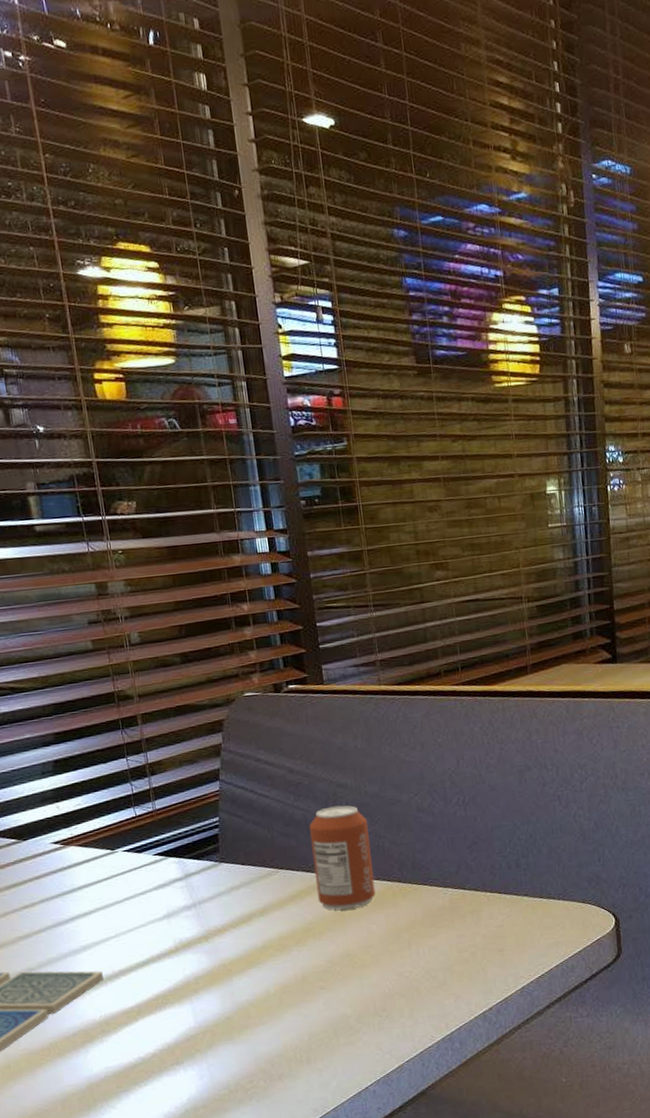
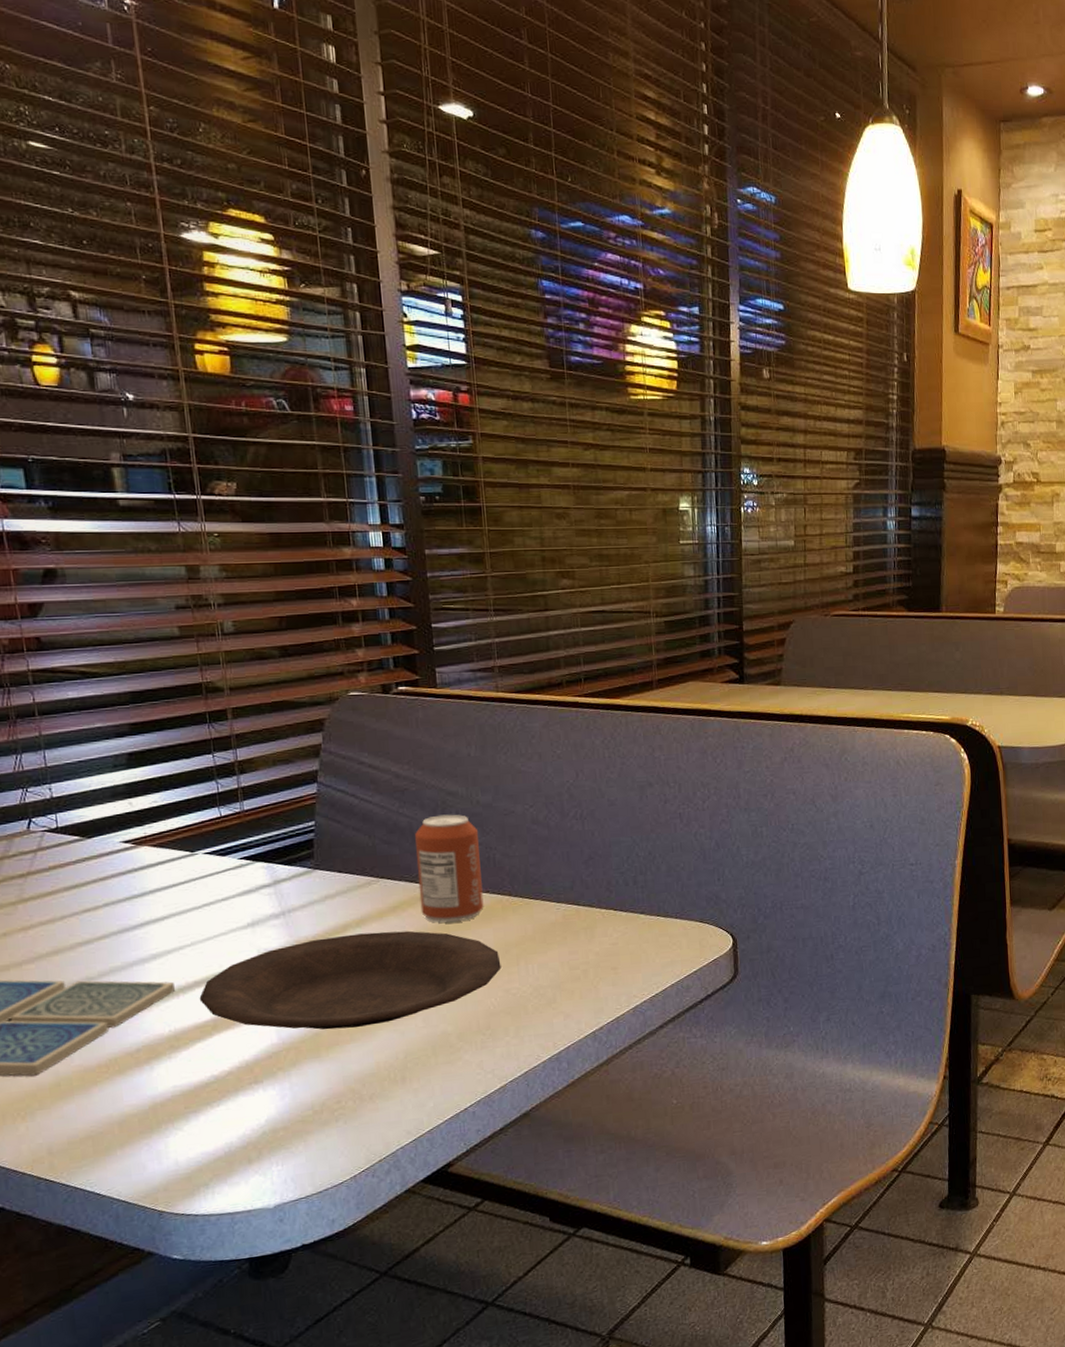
plate: none [125,918,394,1014] -> present [199,930,501,1030]

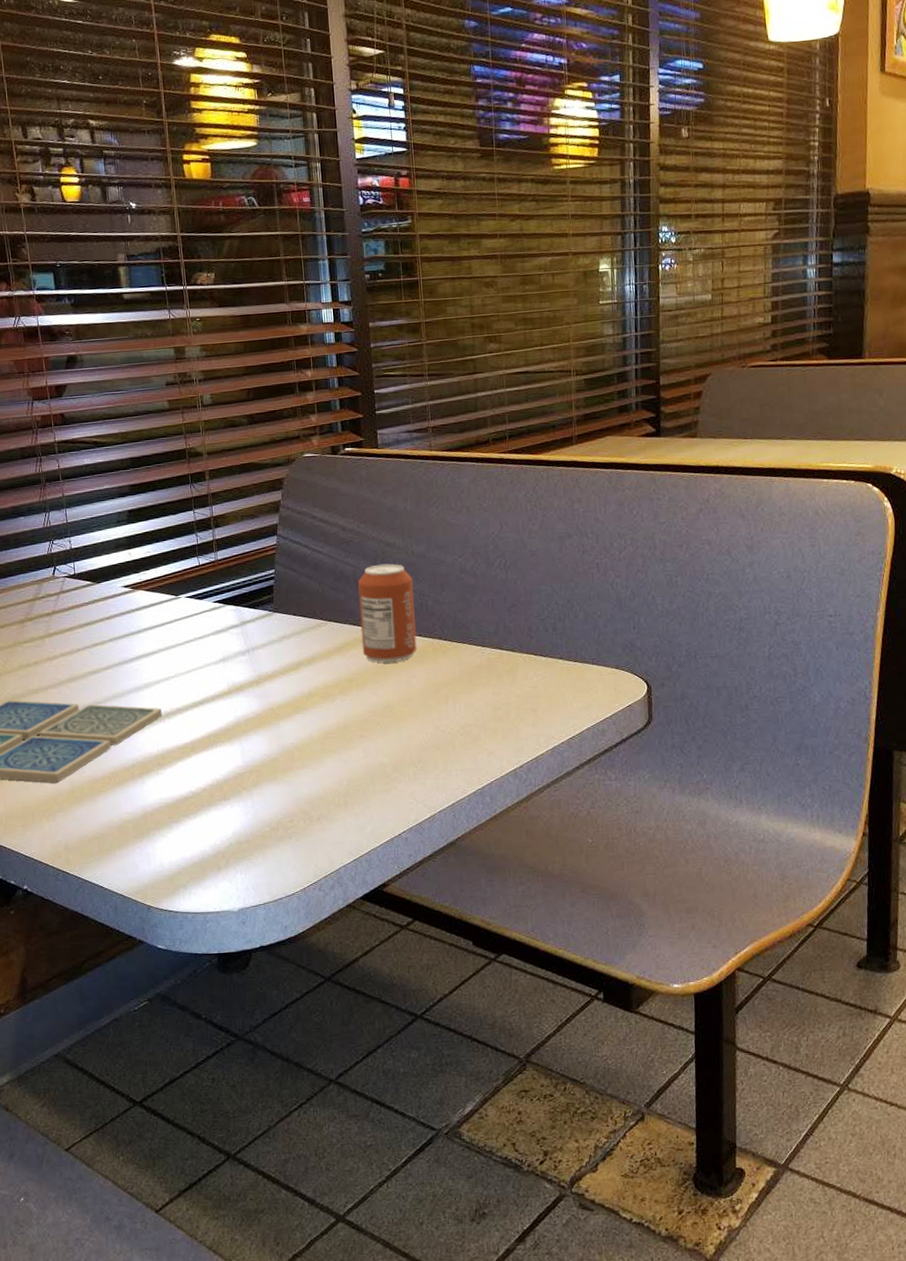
plate: present [199,930,501,1030] -> none [181,669,432,756]

